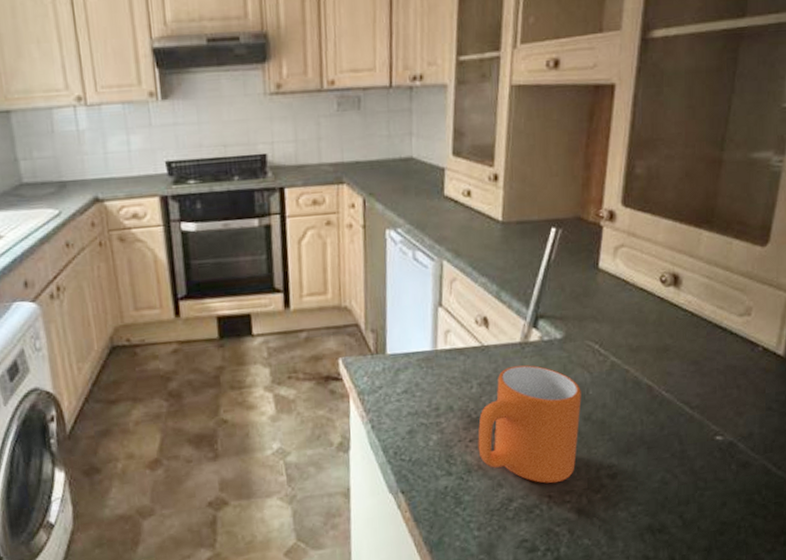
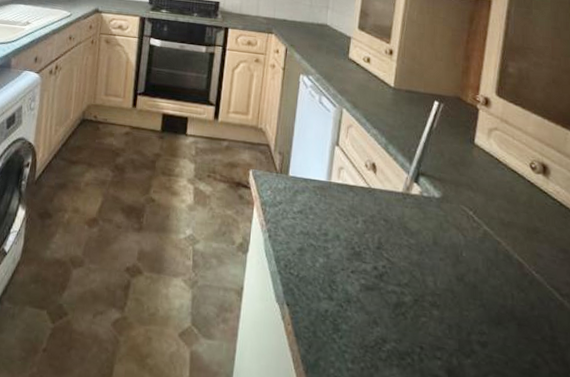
mug: present [478,365,581,484] -> none [358,212,455,336]

